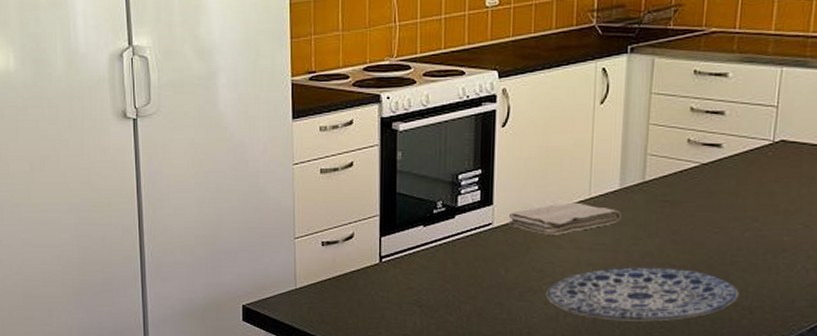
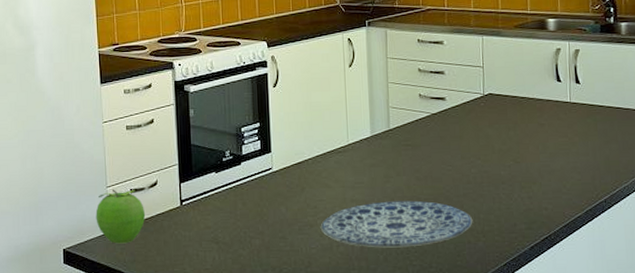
fruit: none [280,241,338,302] -> present [95,190,146,244]
washcloth: present [508,202,622,235] -> none [285,148,375,176]

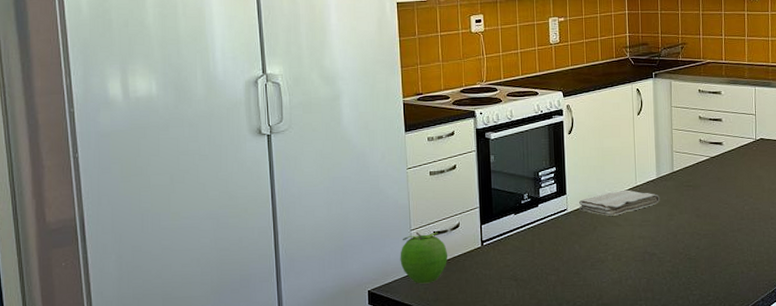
washcloth: none [285,148,375,176] -> present [578,189,660,216]
plate: present [320,200,473,248] -> none [610,236,746,280]

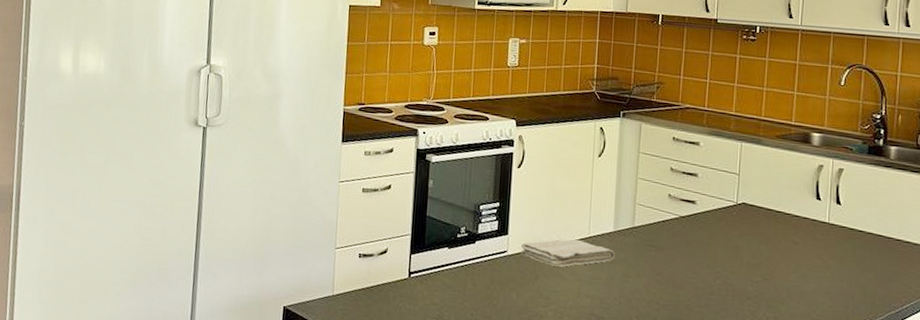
fruit: present [400,232,448,284] -> none [320,252,372,309]

